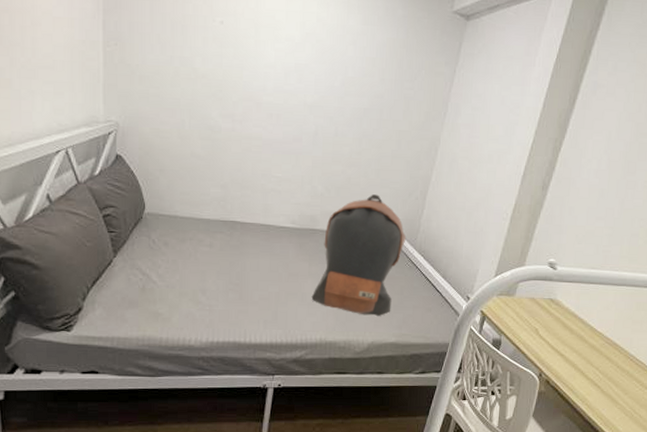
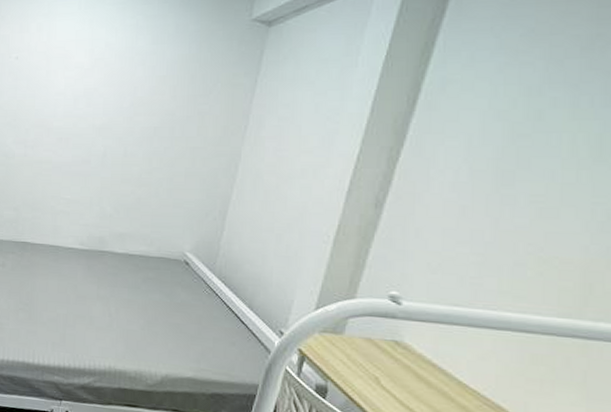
backpack: present [311,194,406,316] -> none [100,215,203,347]

